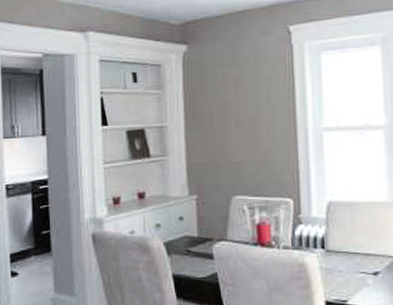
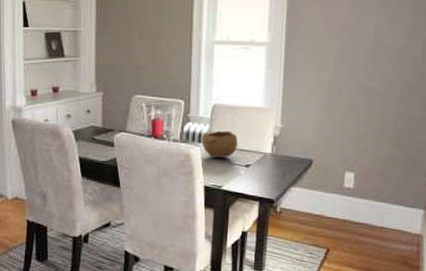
bowl: none [317,232,362,267] -> present [201,130,238,159]

